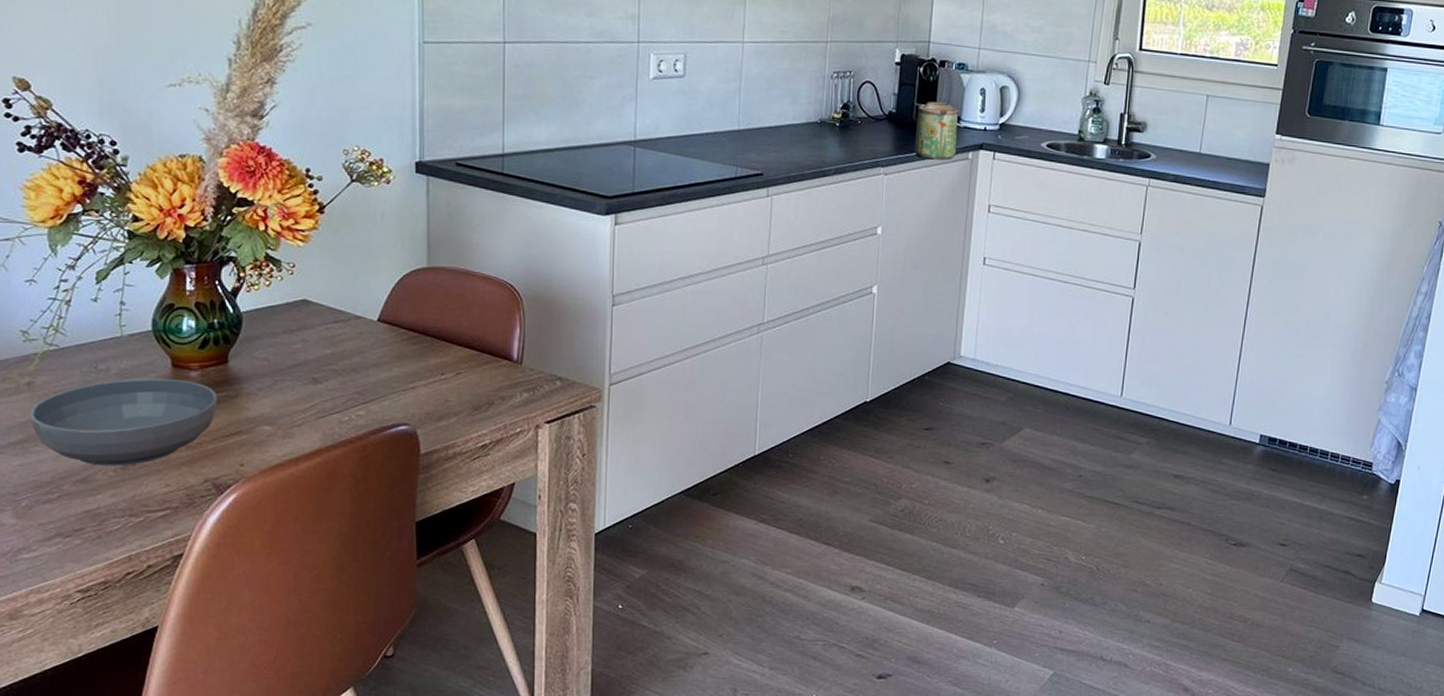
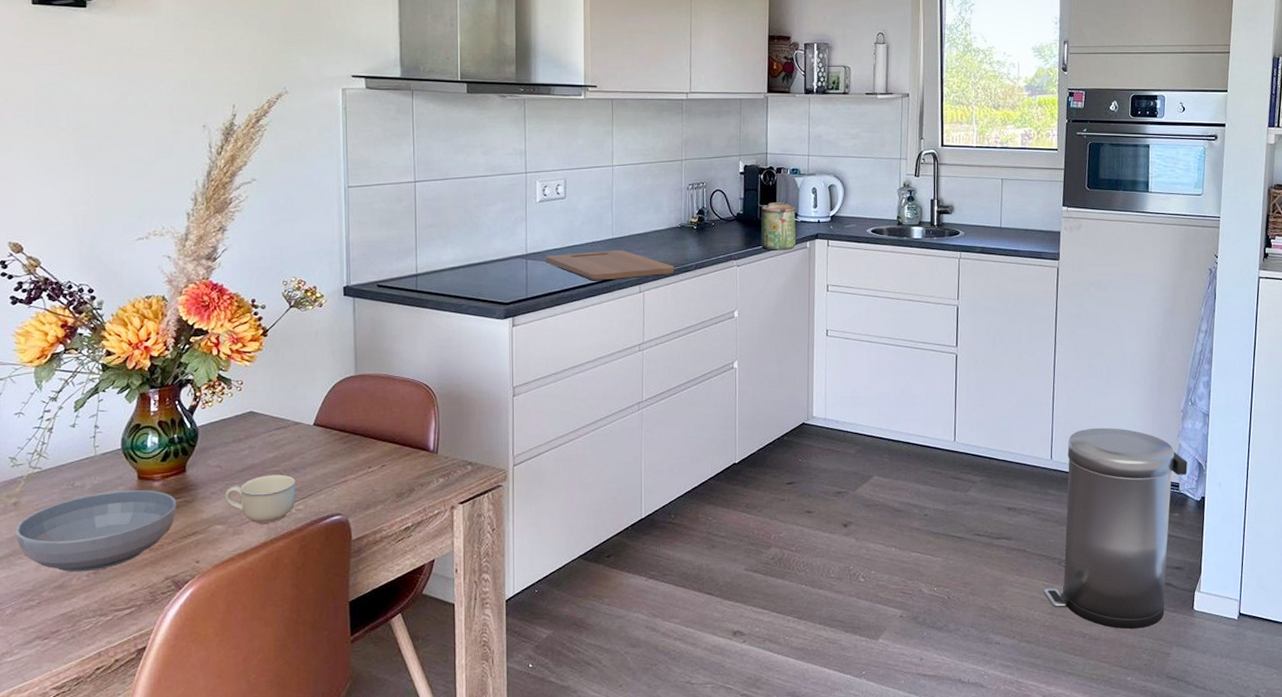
cup: none [272,373,356,428] -> present [224,474,295,524]
cutting board: none [657,143,810,179] -> present [545,250,675,281]
pedal bin: none [1205,393,1385,617] -> present [1043,427,1188,629]

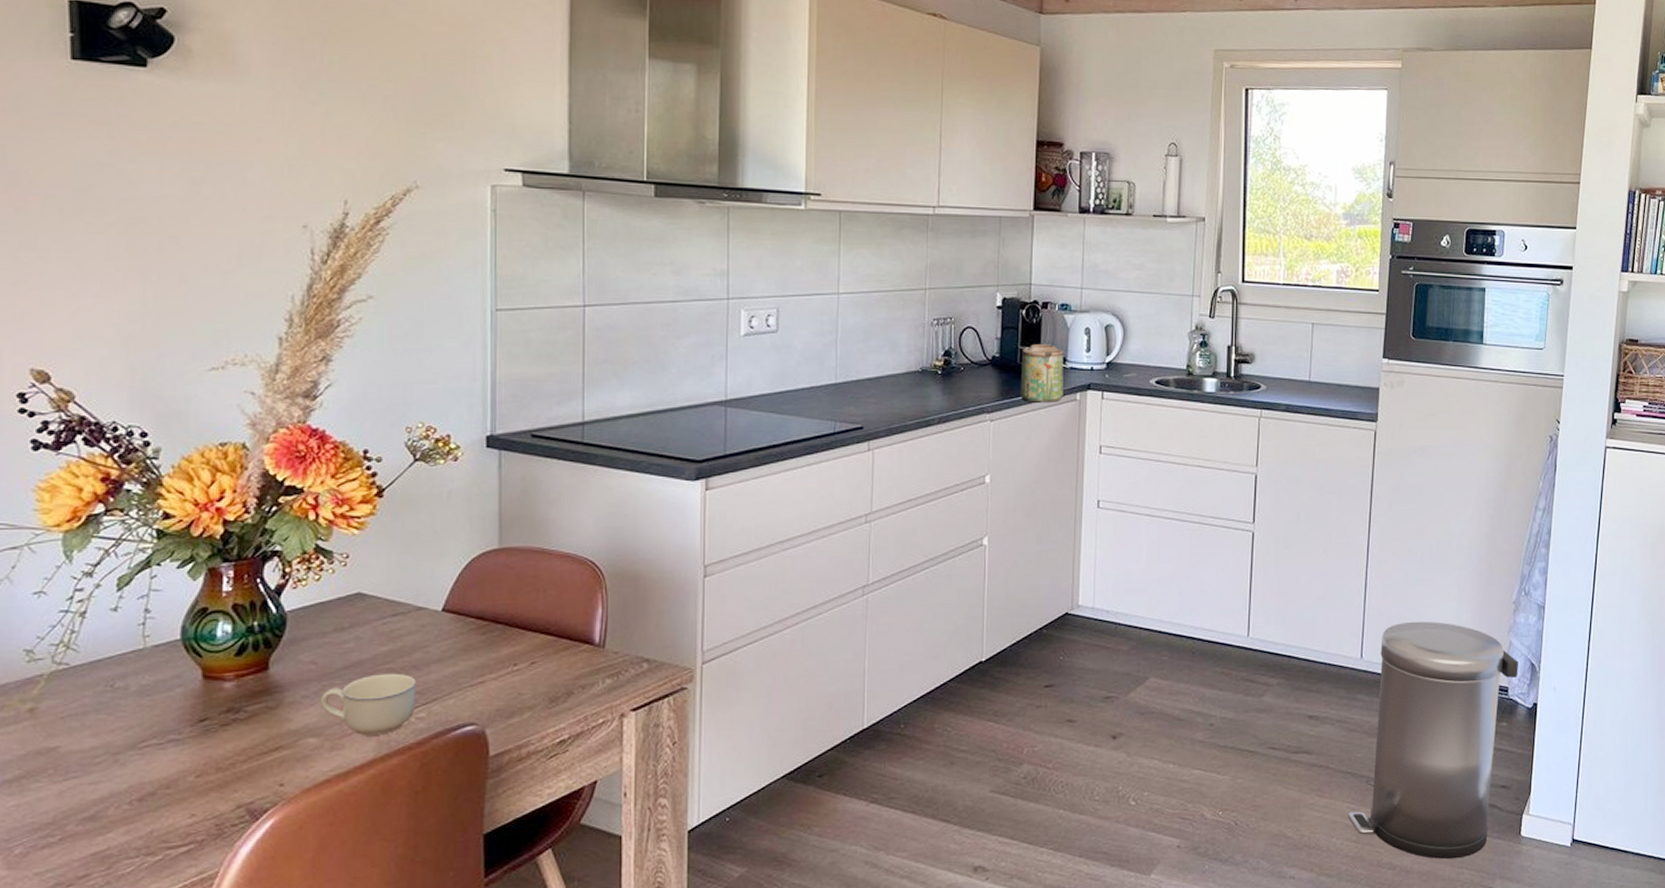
bowl: present [15,489,177,572] -> none [30,692,256,799]
cutting board: present [545,250,675,281] -> none [750,398,913,435]

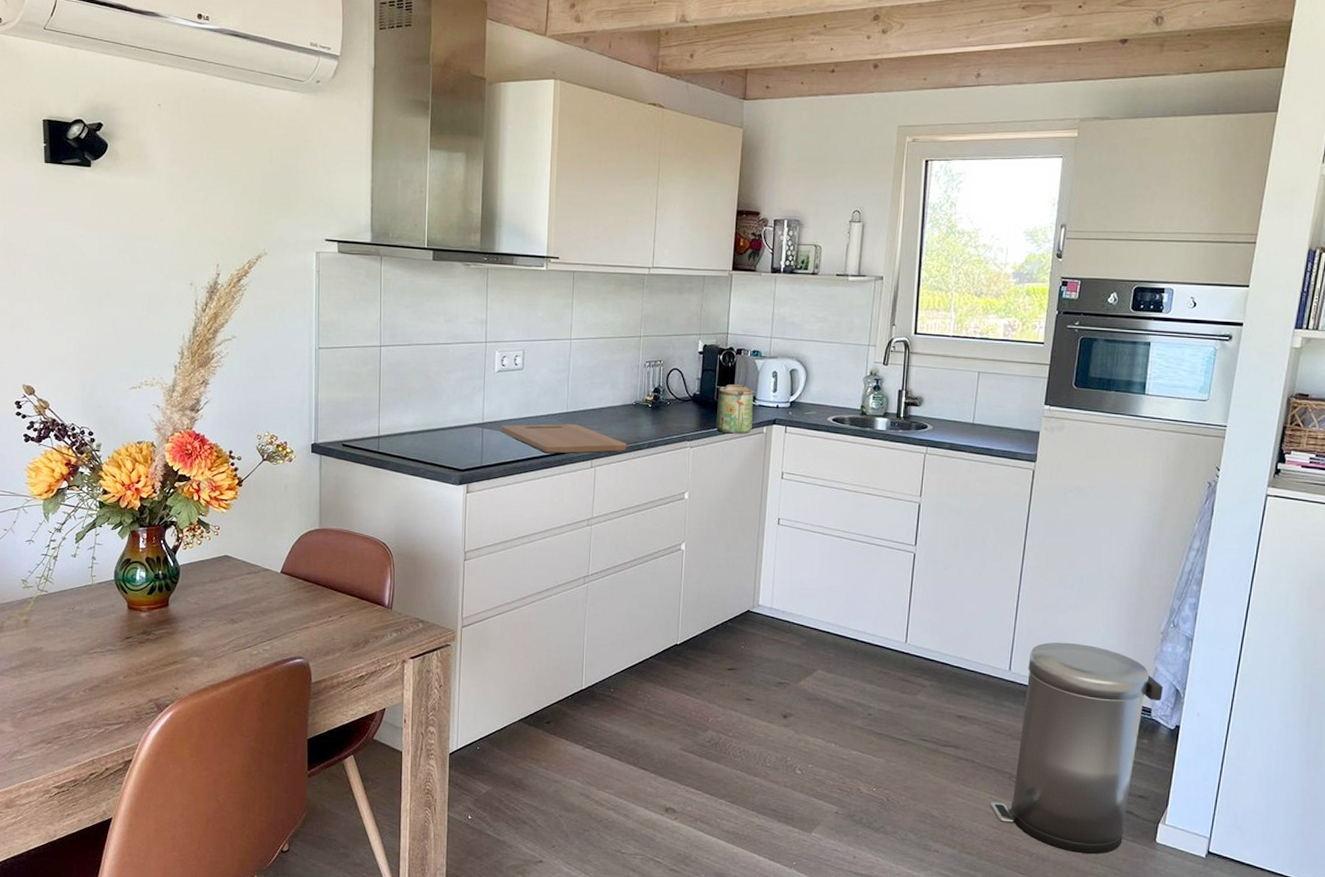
cup: present [319,673,416,736] -> none [201,615,263,660]
cutting board: none [750,398,913,435] -> present [501,424,627,454]

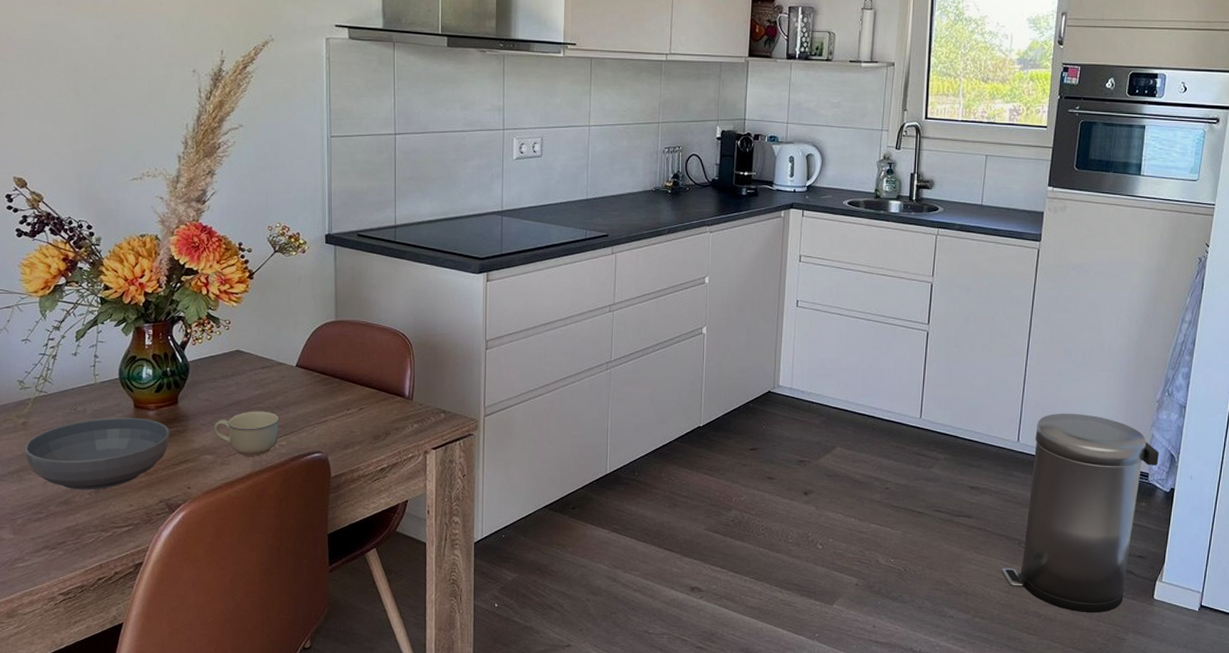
bowl: none [25,617,161,688] -> present [24,417,170,490]
cup: none [201,615,263,660] -> present [213,411,279,456]
cutting board: present [501,424,627,454] -> none [520,211,648,241]
canister: present [715,384,754,434] -> none [734,170,772,219]

